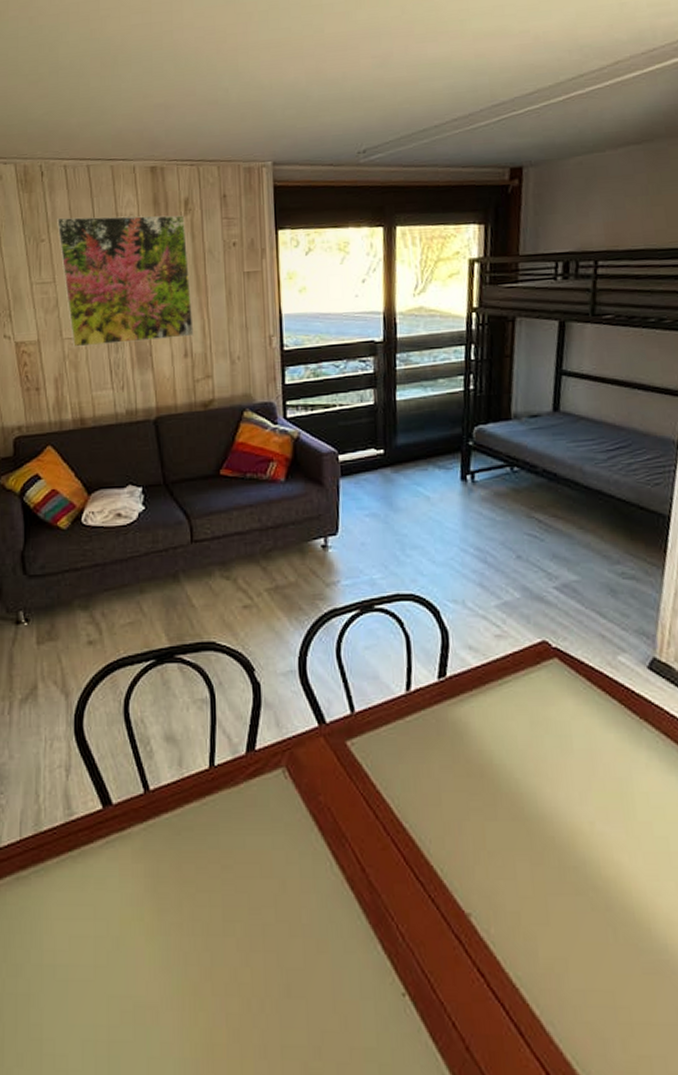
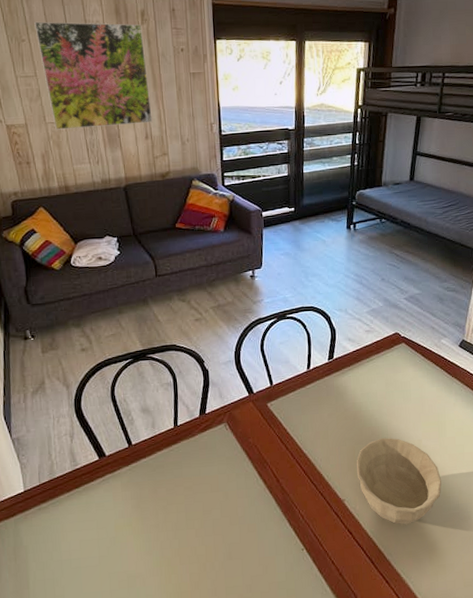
bowl: none [487,812,635,971] -> present [356,437,442,525]

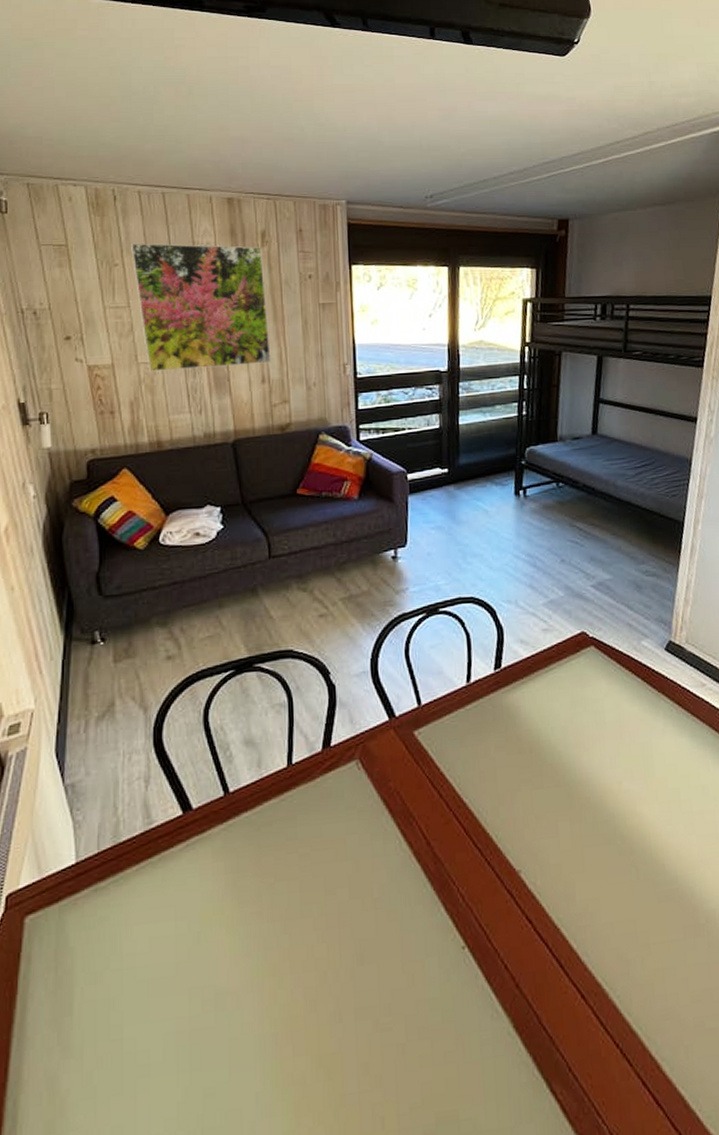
bowl: present [356,437,442,525] -> none [534,778,652,908]

